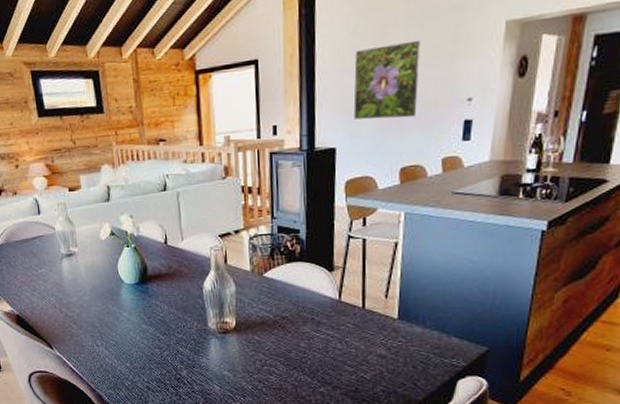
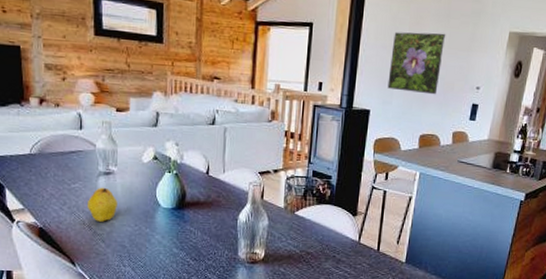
fruit: none [54,269,83,304] -> present [86,187,118,222]

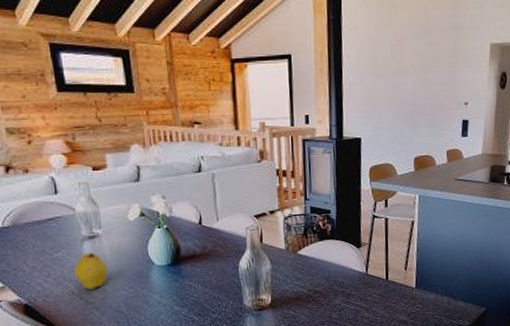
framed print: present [387,32,446,95] -> none [375,52,428,115]

